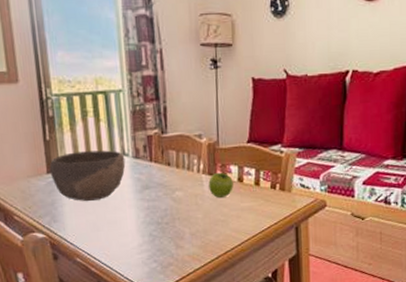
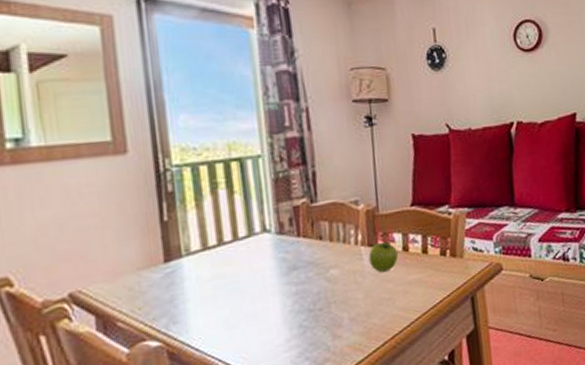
bowl: present [49,150,126,202] -> none [167,227,267,294]

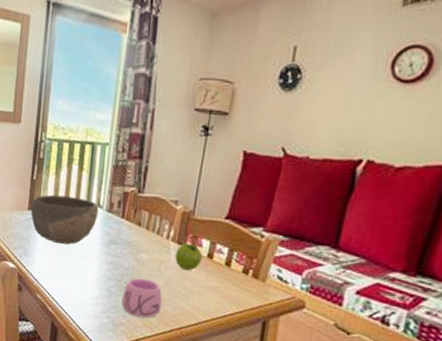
bowl: none [167,227,267,294] -> present [30,194,99,245]
mug: none [319,296,369,345] -> present [121,278,163,318]

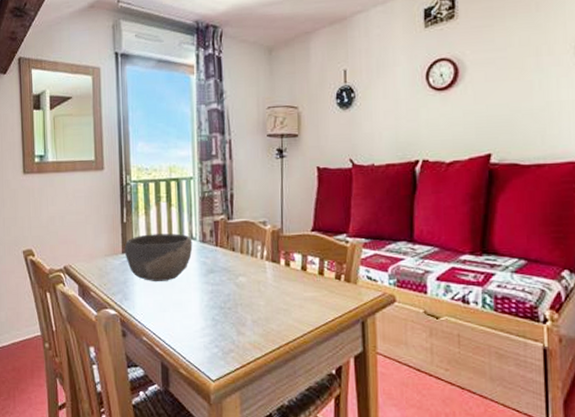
mug: present [121,278,163,318] -> none [227,301,267,341]
fruit: present [175,242,202,270] -> none [272,259,297,285]

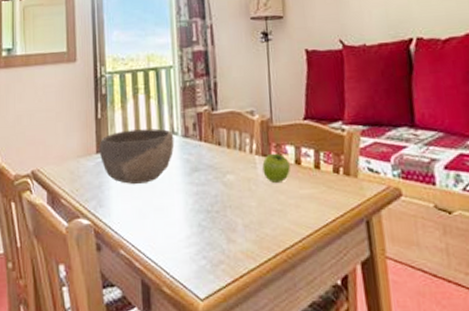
fruit: none [272,259,297,285] -> present [262,153,290,183]

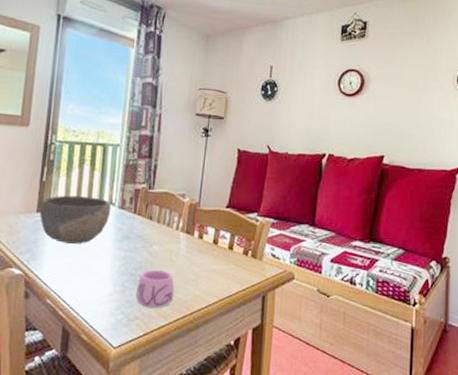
mug: none [215,202,261,249] -> present [135,269,175,309]
fruit: present [262,153,290,183] -> none [185,232,209,257]

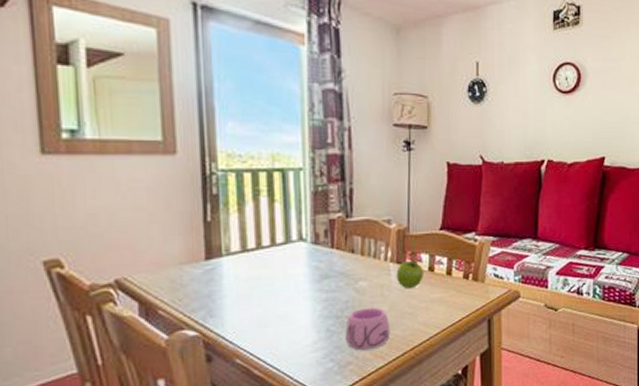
bowl: present [39,195,111,244] -> none [208,234,302,293]
fruit: none [185,232,209,257] -> present [396,260,423,288]

